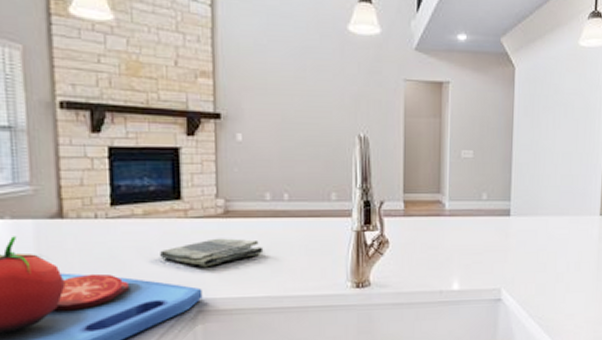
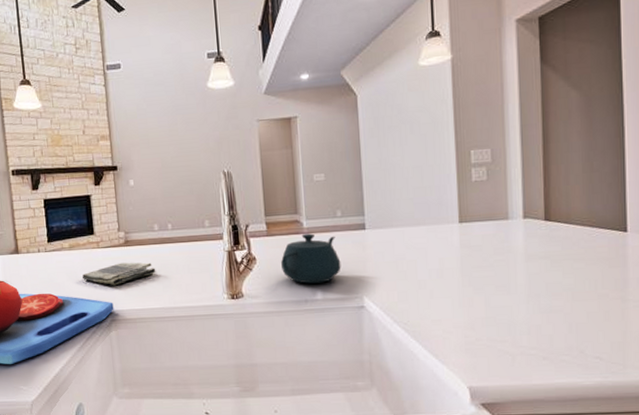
teapot: none [417,216,482,273] -> present [281,233,341,284]

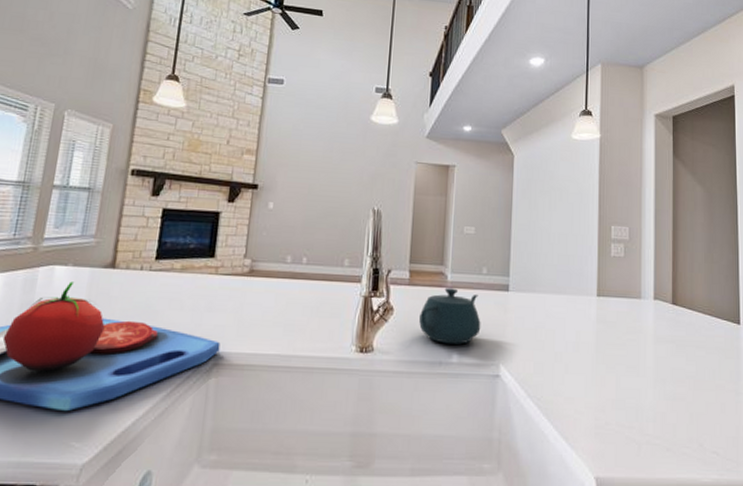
dish towel: present [82,262,156,286] -> none [189,295,280,322]

